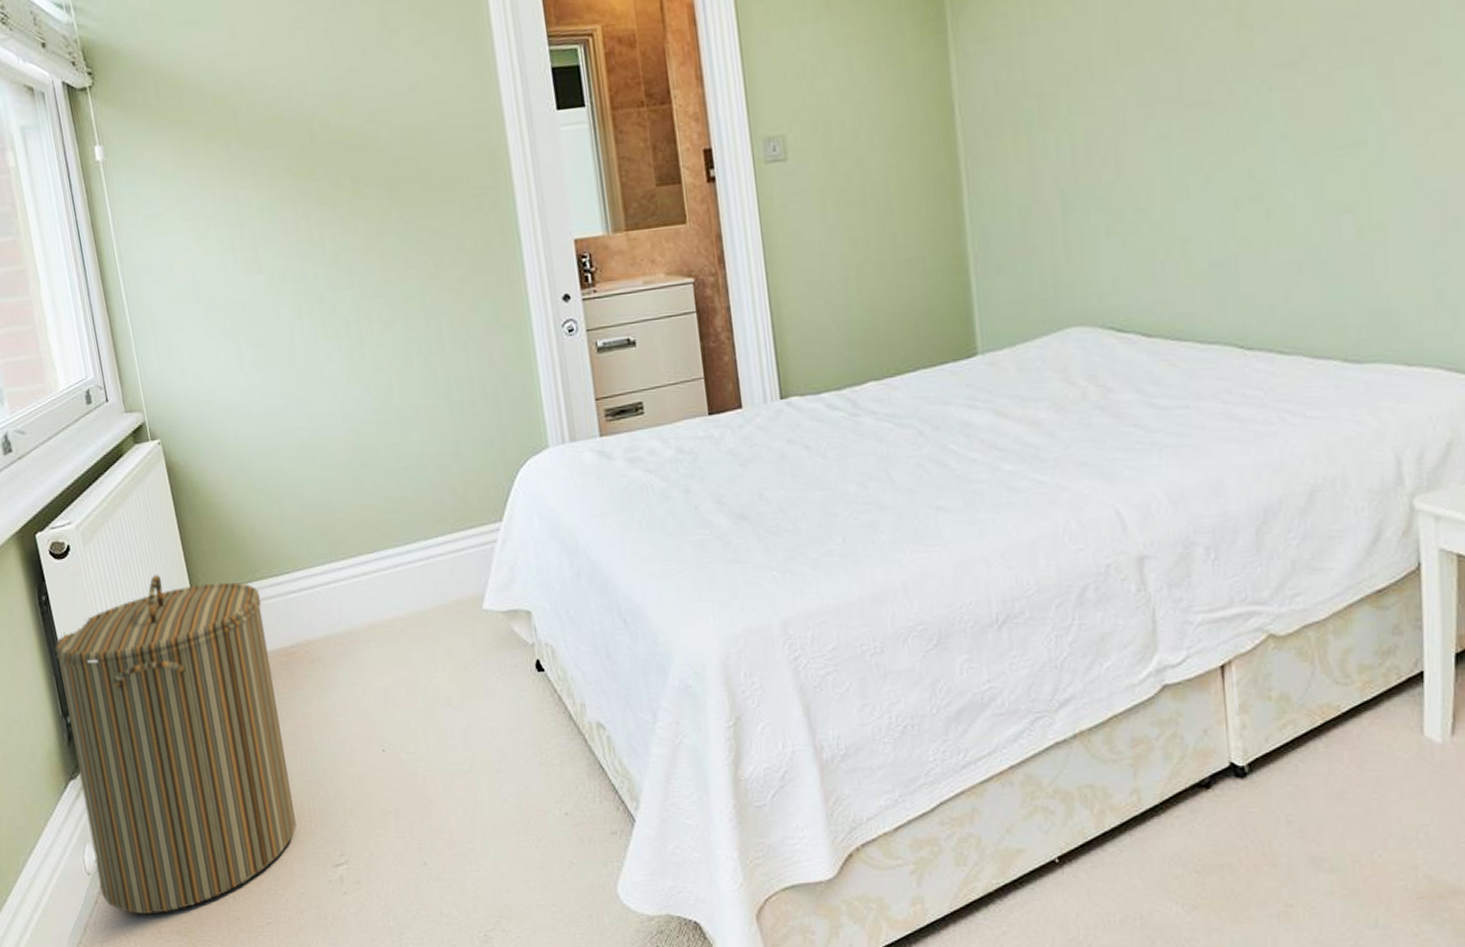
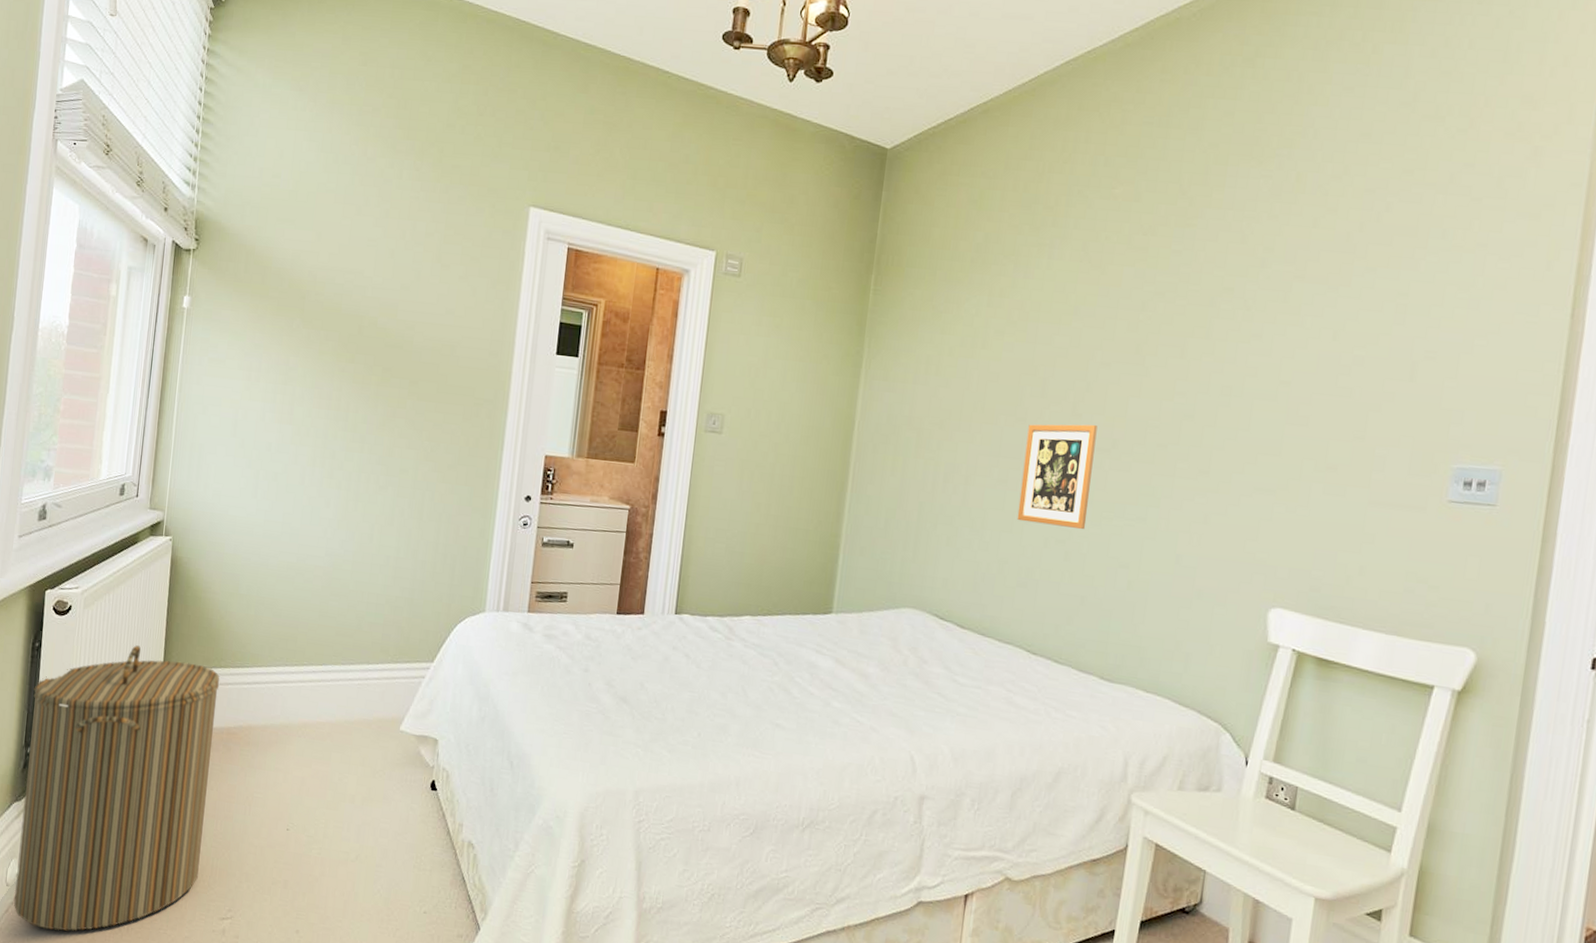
picture frame: none [1183,32,1287,183] -> present [1017,424,1098,530]

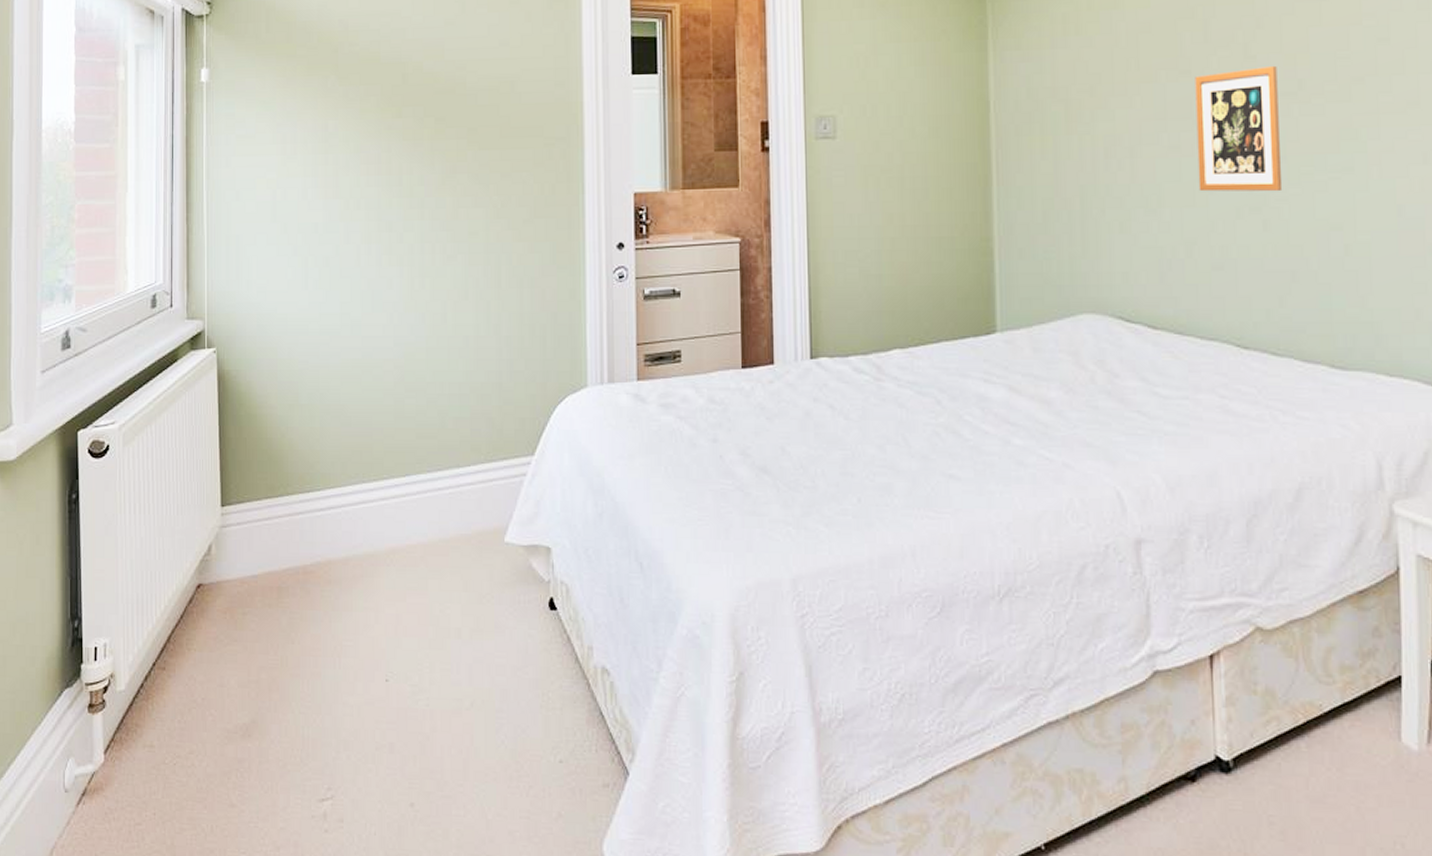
laundry hamper: present [13,645,220,931] -> none [75,482,289,840]

